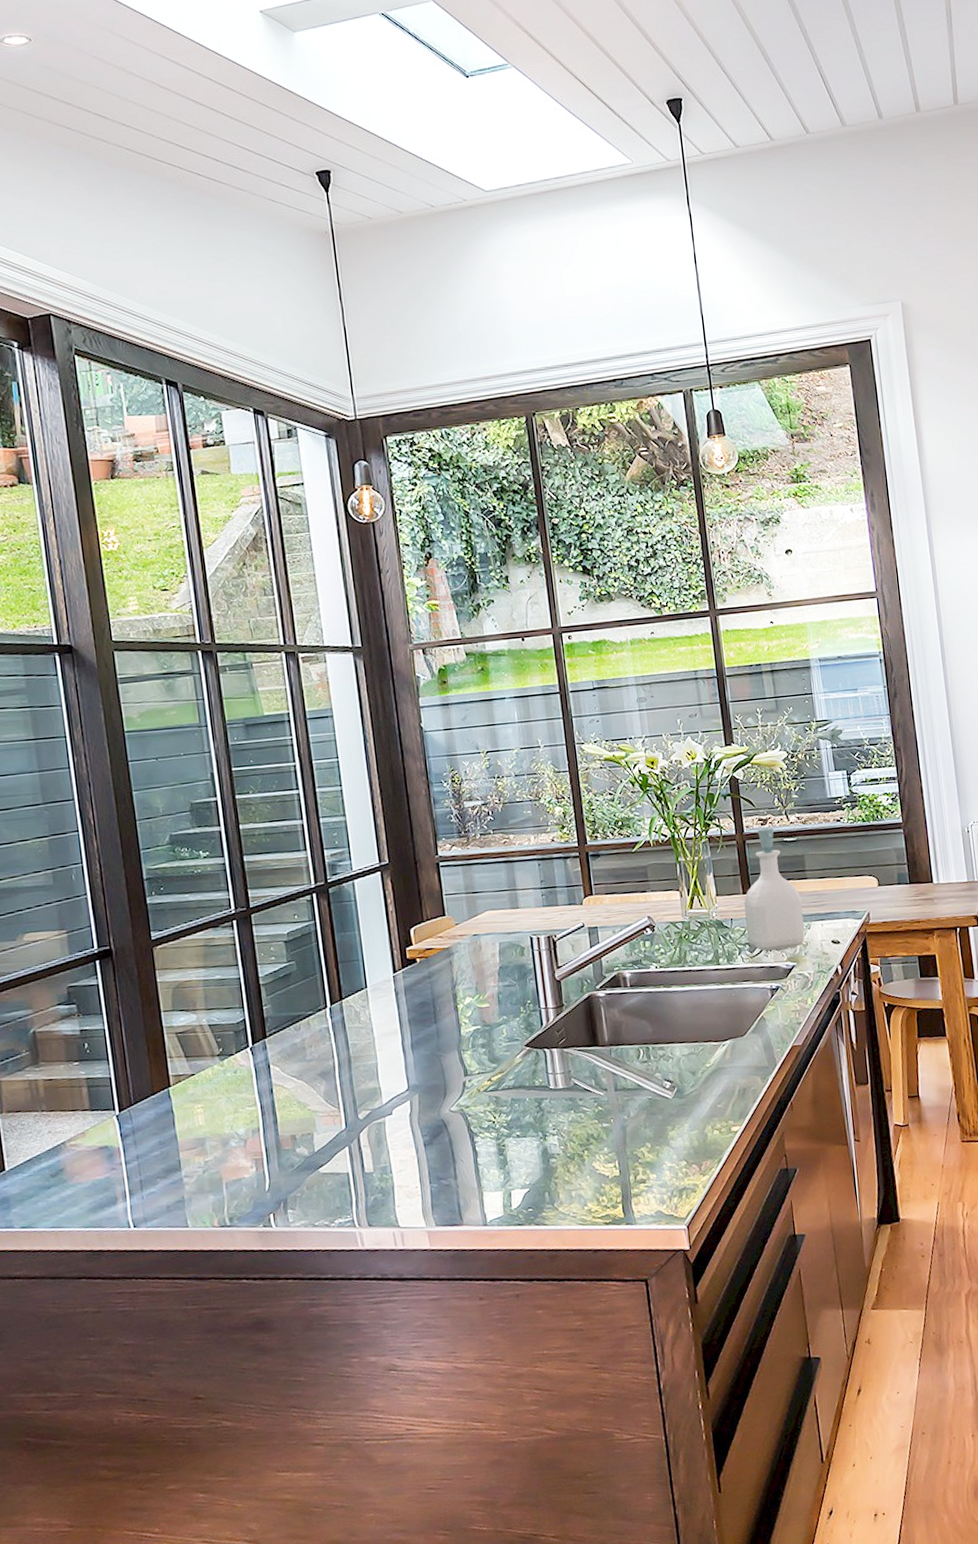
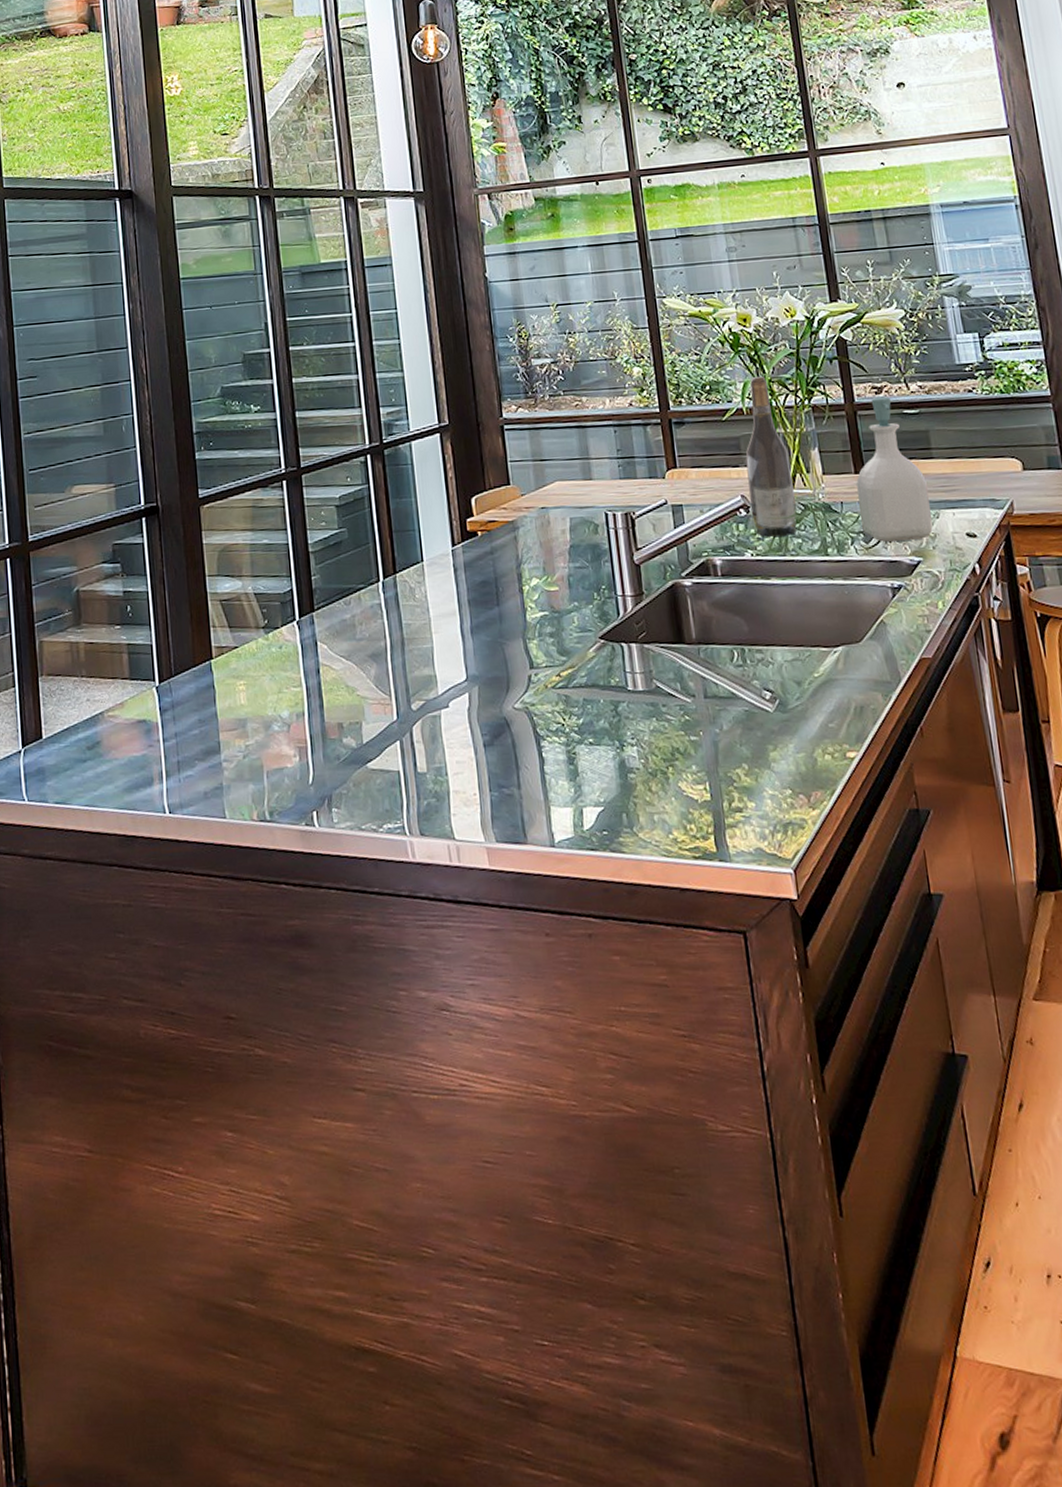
wine bottle: none [652,812,695,951] -> present [745,376,798,537]

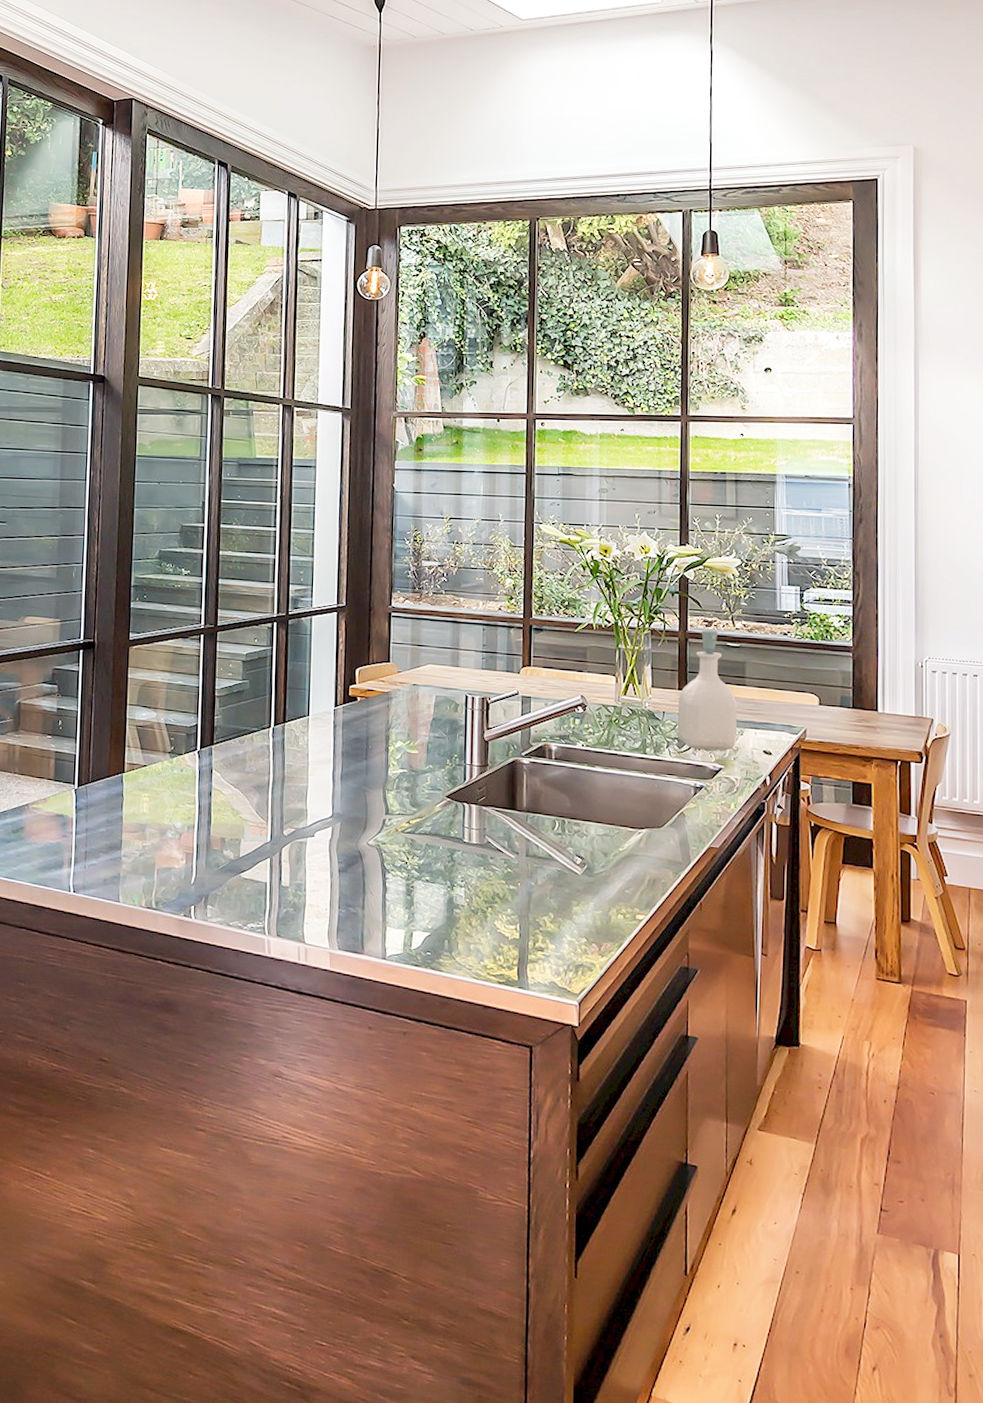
wine bottle: present [745,376,798,537] -> none [587,599,626,733]

